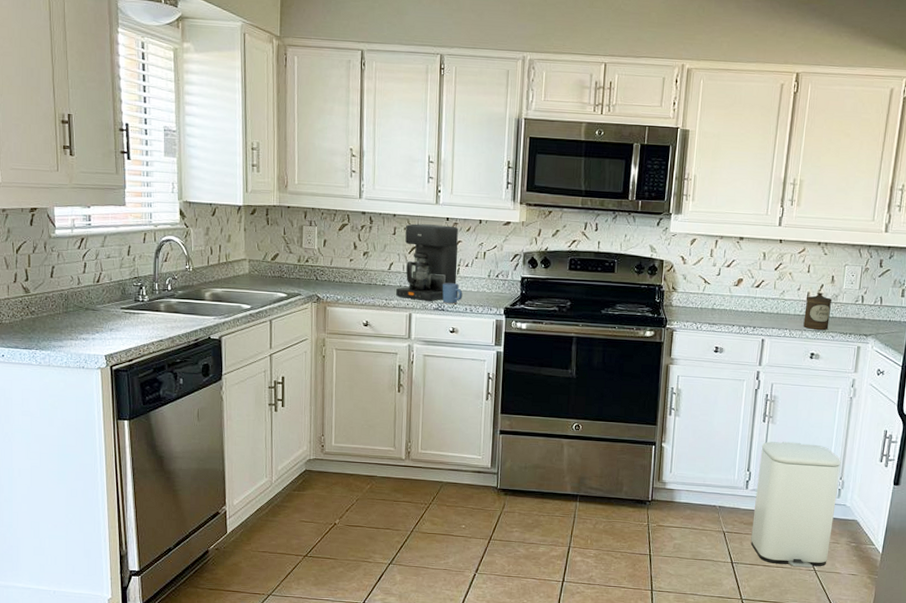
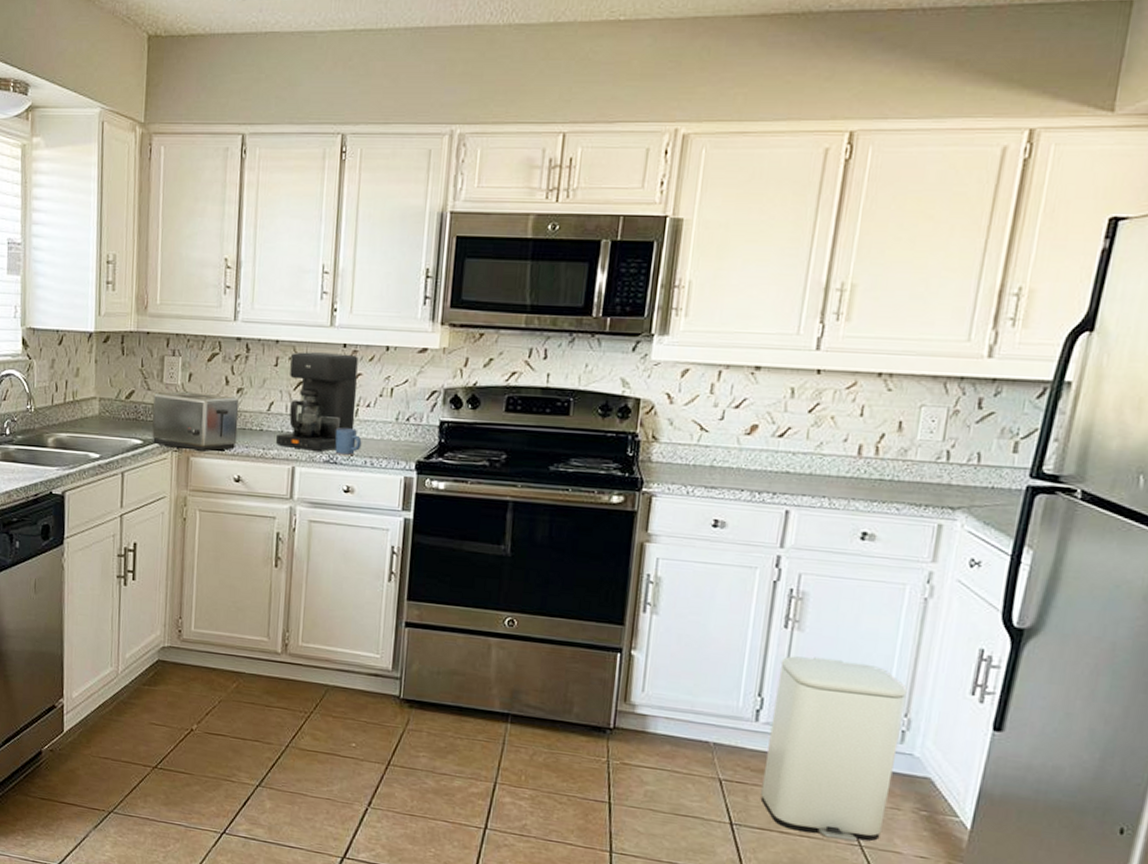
toaster: none [294,254,366,303] -> present [152,391,239,453]
canister: present [803,292,832,330] -> none [851,445,899,499]

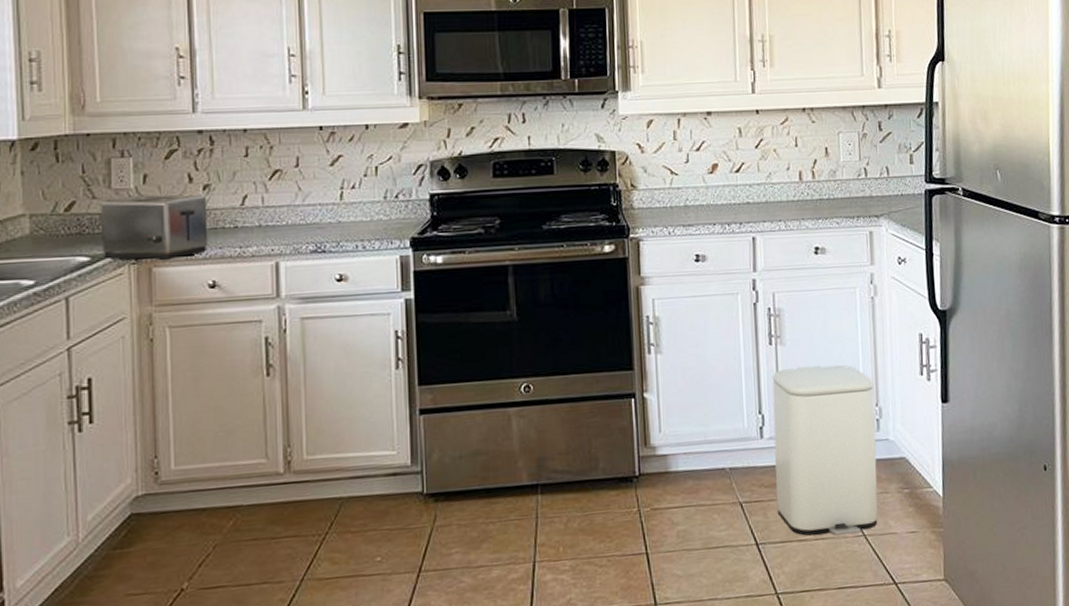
coffee maker: present [276,352,358,451] -> none [254,136,340,242]
mug: present [335,427,362,456] -> none [320,213,351,243]

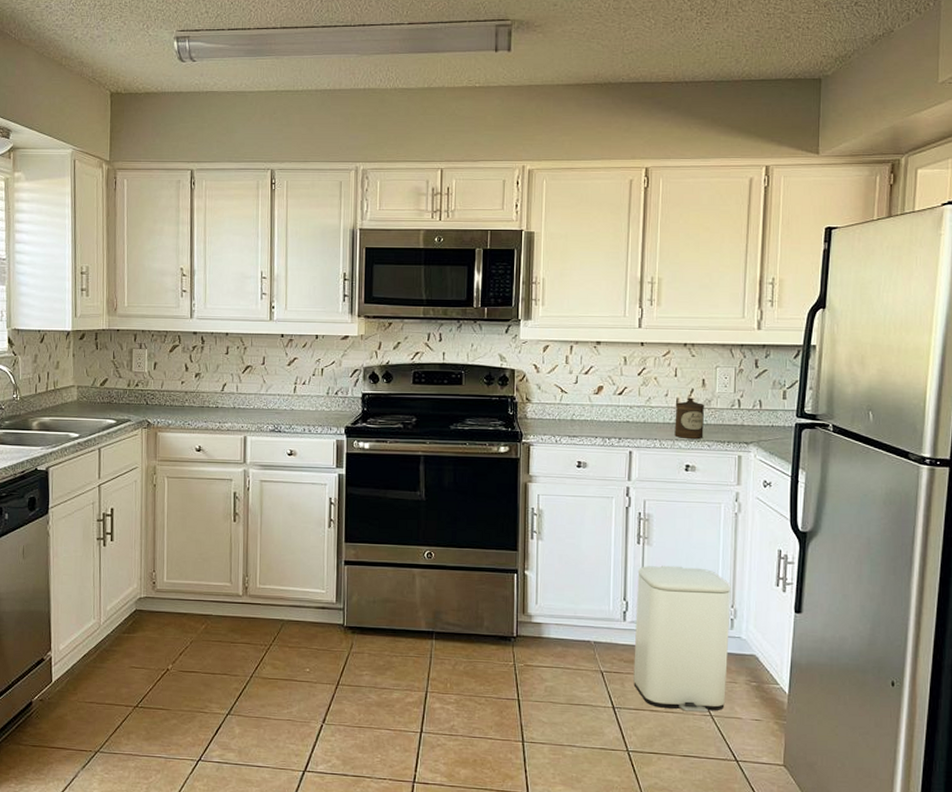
toaster: present [100,194,208,261] -> none [123,378,198,428]
canister: none [799,169,831,217] -> present [675,397,705,439]

